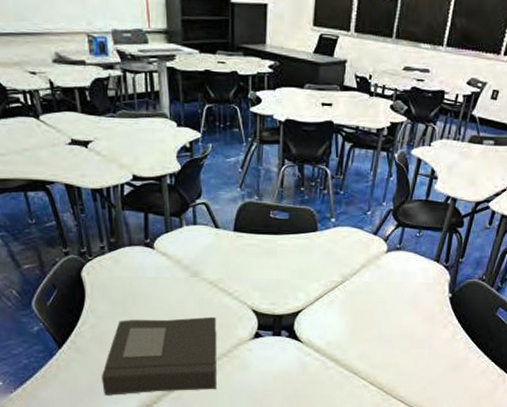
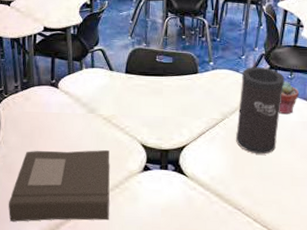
speaker: none [356,224,412,318] -> present [236,67,285,155]
potted succulent: none [403,240,426,276] -> present [279,81,299,115]

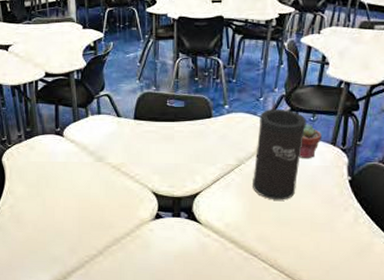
book: present [8,149,110,222] -> none [18,198,121,270]

